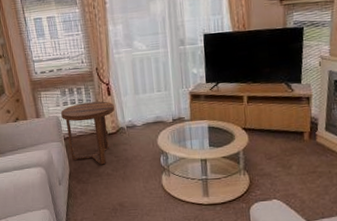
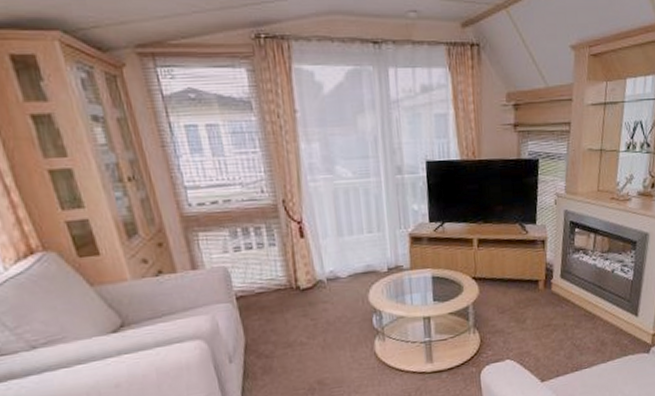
side table: present [61,101,115,165] -> none [231,245,310,332]

